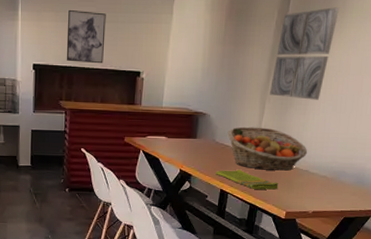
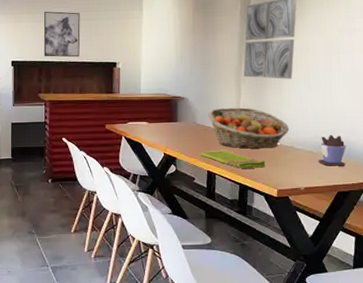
cup: none [330,161,361,193] -> present [318,135,346,166]

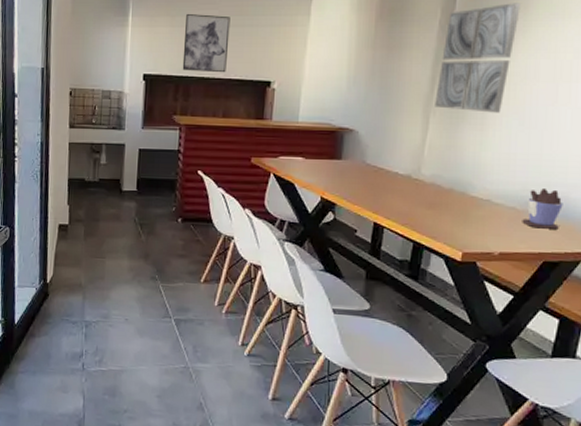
dish towel: present [200,149,266,168] -> none [367,197,451,224]
fruit basket: present [207,107,290,149] -> none [381,145,489,200]

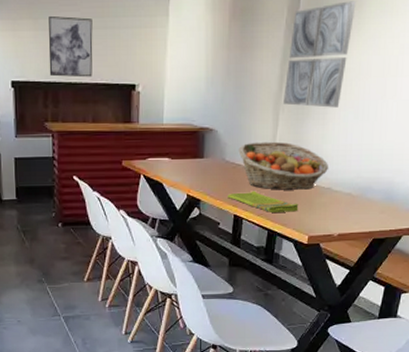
dish towel: none [367,197,451,224] -> present [227,191,299,212]
fruit basket: none [381,145,489,200] -> present [238,141,329,190]
cup: present [522,189,563,229] -> none [356,175,389,211]

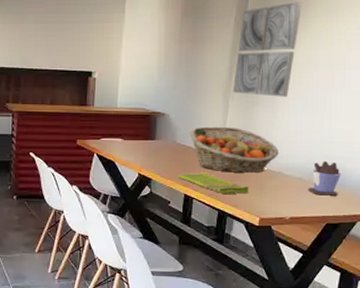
wall art: present [48,15,93,78] -> none [13,11,55,65]
cup: none [356,175,389,211] -> present [308,161,341,196]

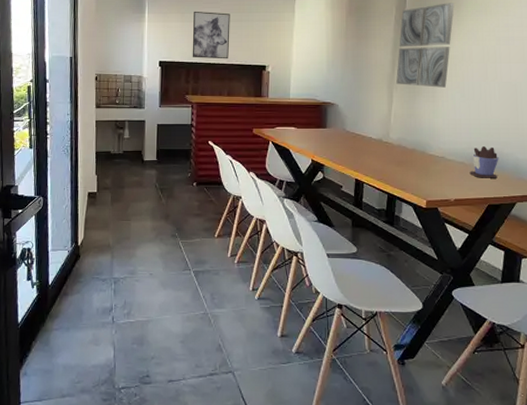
wall art: none [13,11,55,65] -> present [192,11,230,59]
dish towel: present [178,172,249,194] -> none [349,158,416,178]
fruit basket: present [189,126,280,173] -> none [357,115,442,158]

